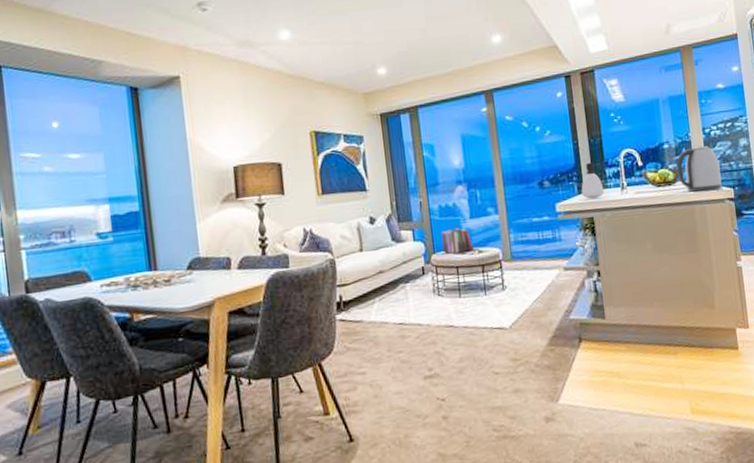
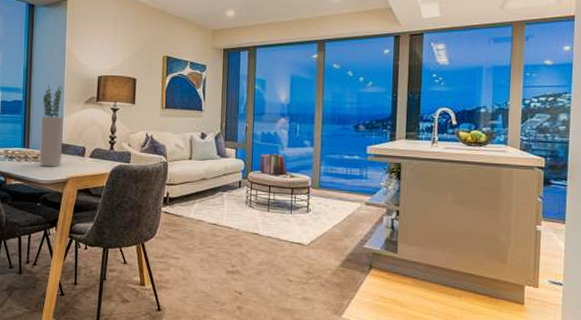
vase: none [166,184,203,291] -> present [39,85,63,167]
soap dispenser: present [581,163,604,199] -> none [393,115,416,147]
kettle: present [676,145,722,192] -> none [490,114,534,158]

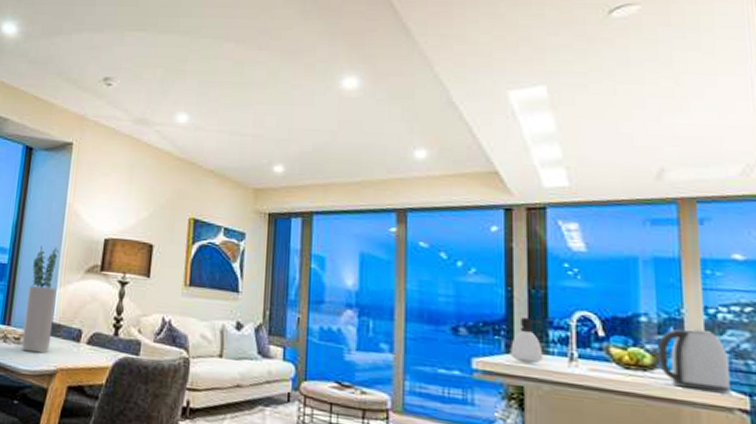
books: present [259,153,286,175] -> none [316,357,355,389]
soap dispenser: none [393,115,416,147] -> present [510,318,544,364]
kettle: none [490,114,534,158] -> present [658,328,730,394]

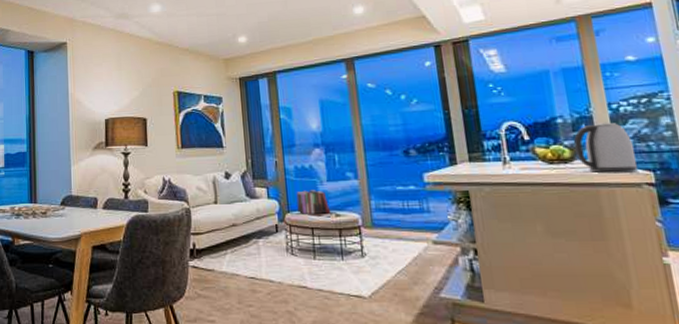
vase: present [21,246,58,354] -> none [47,132,73,223]
books: none [316,357,355,389] -> present [296,190,330,214]
soap dispenser: present [510,318,544,364] -> none [453,134,482,171]

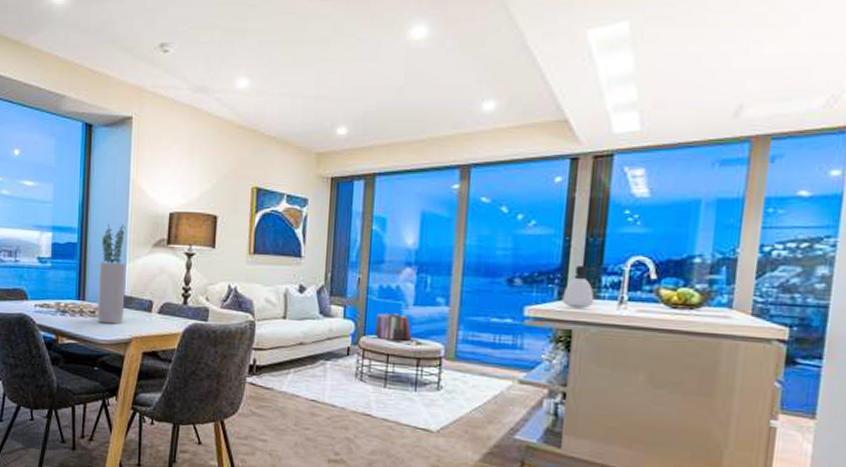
vase: none [47,132,73,223] -> present [97,224,126,324]
soap dispenser: none [453,134,482,171] -> present [562,266,597,309]
kettle: present [574,122,637,173] -> none [706,266,776,327]

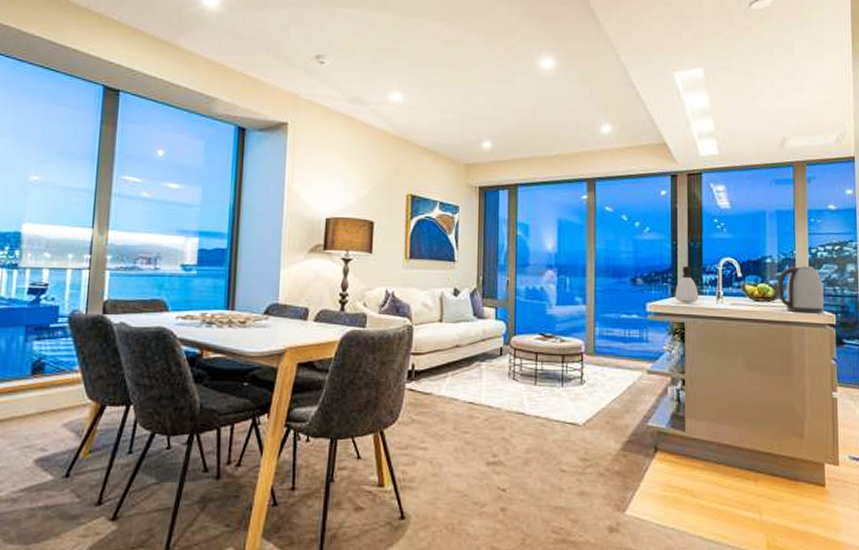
vase: present [97,224,126,324] -> none [247,229,281,335]
books: present [375,313,411,341] -> none [524,313,556,339]
kettle: none [706,266,776,327] -> present [778,265,824,314]

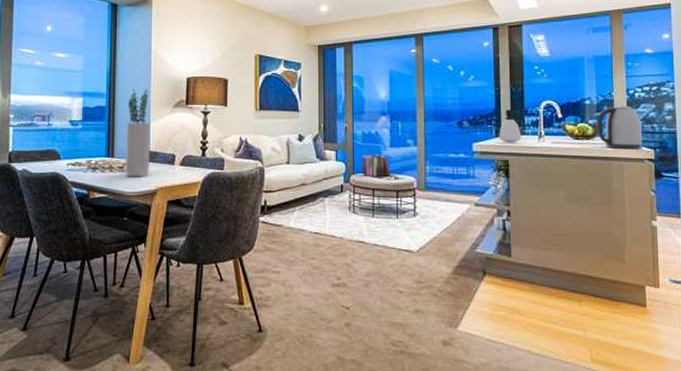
vase: none [247,229,281,335] -> present [125,88,151,177]
books: none [524,313,556,339] -> present [362,154,390,176]

